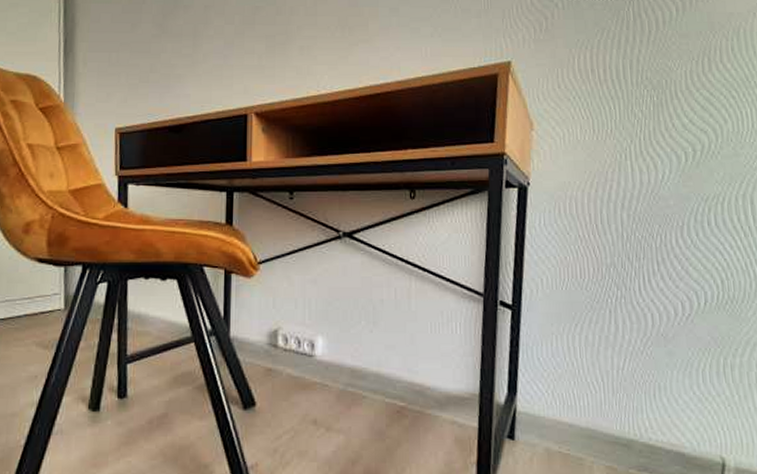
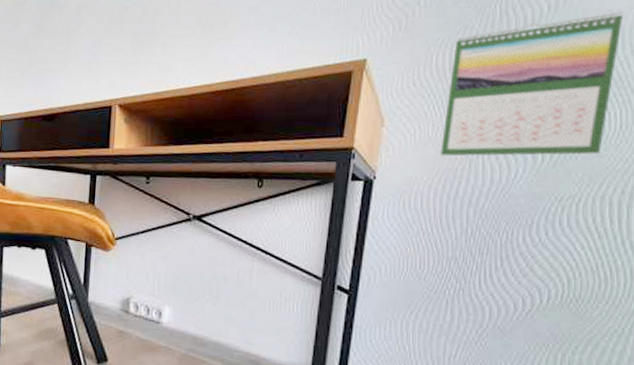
calendar: none [590,15,744,159] -> present [440,12,624,156]

